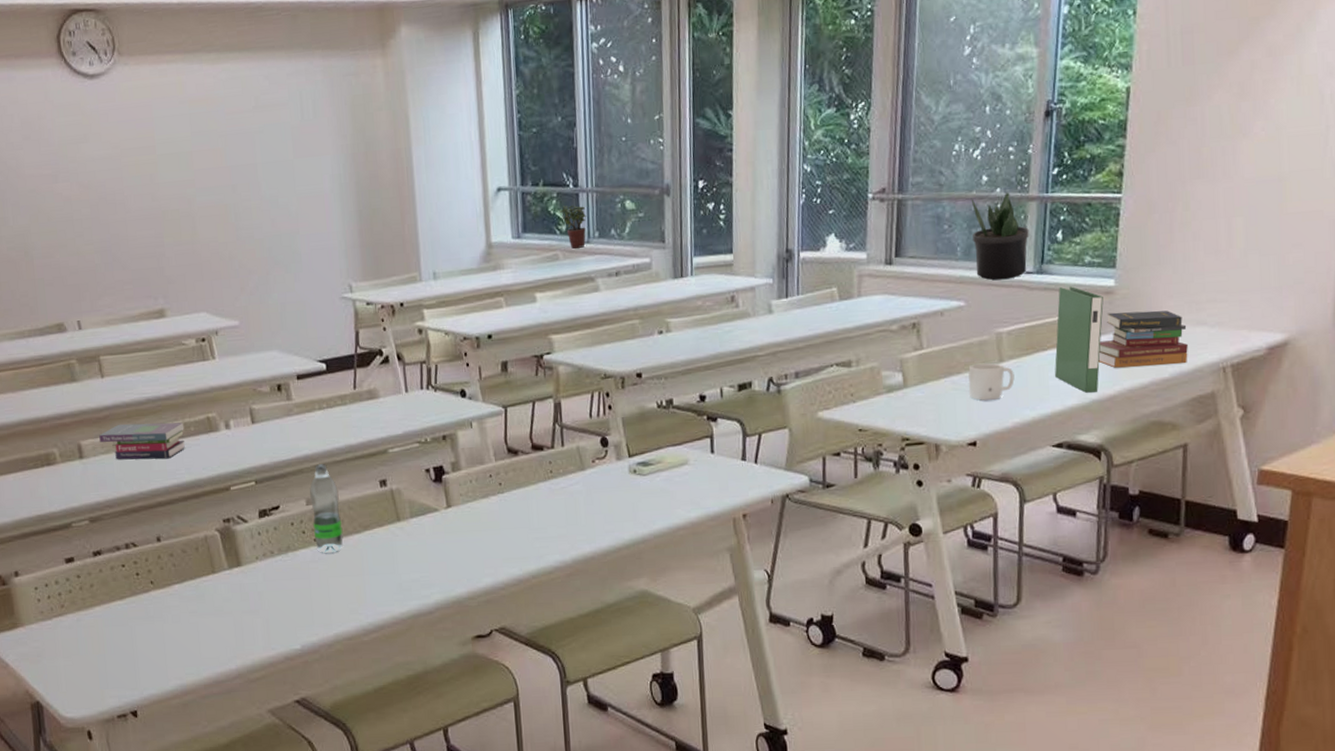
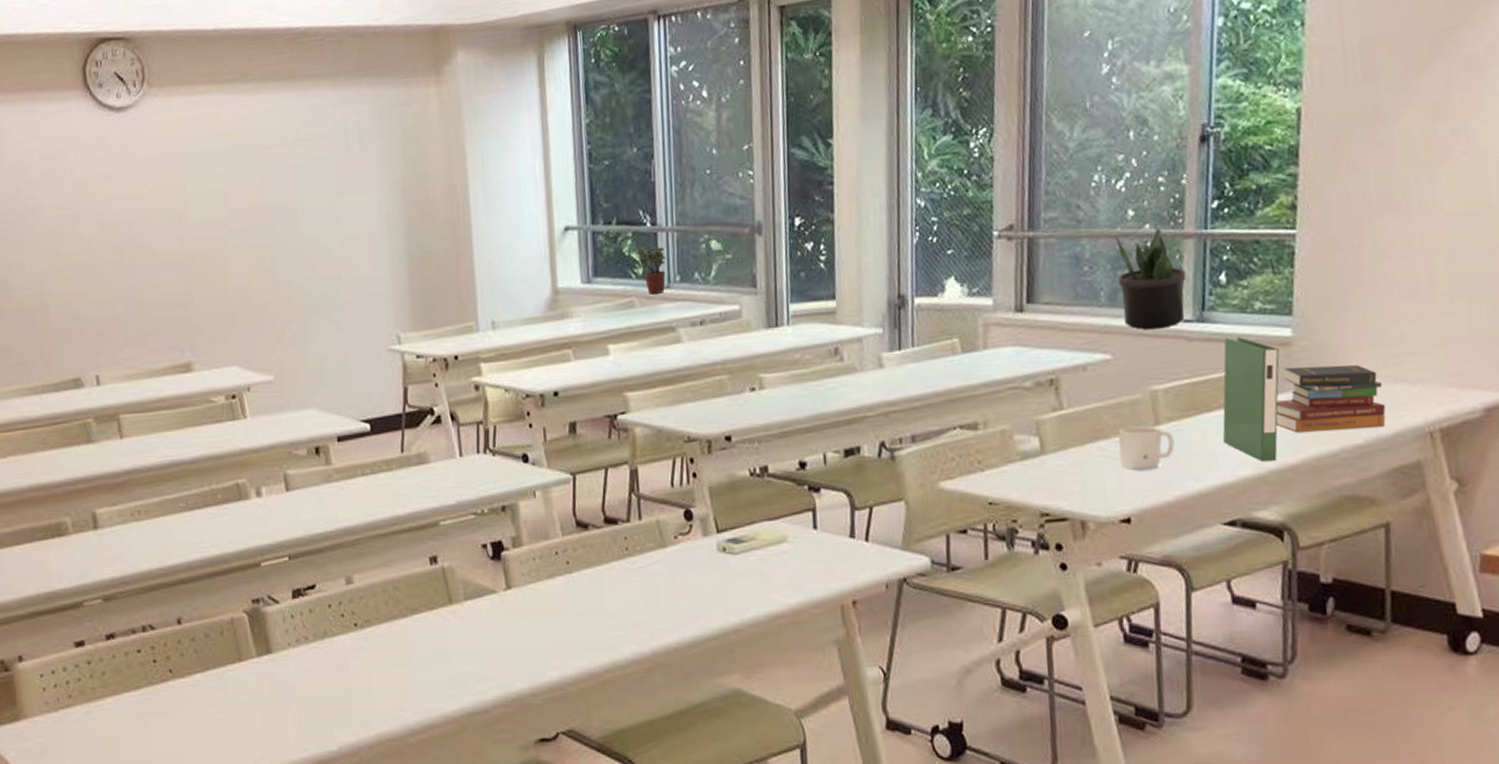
books: present [99,422,185,460] -> none [116,489,211,531]
bottle: present [309,464,344,553] -> none [349,537,388,640]

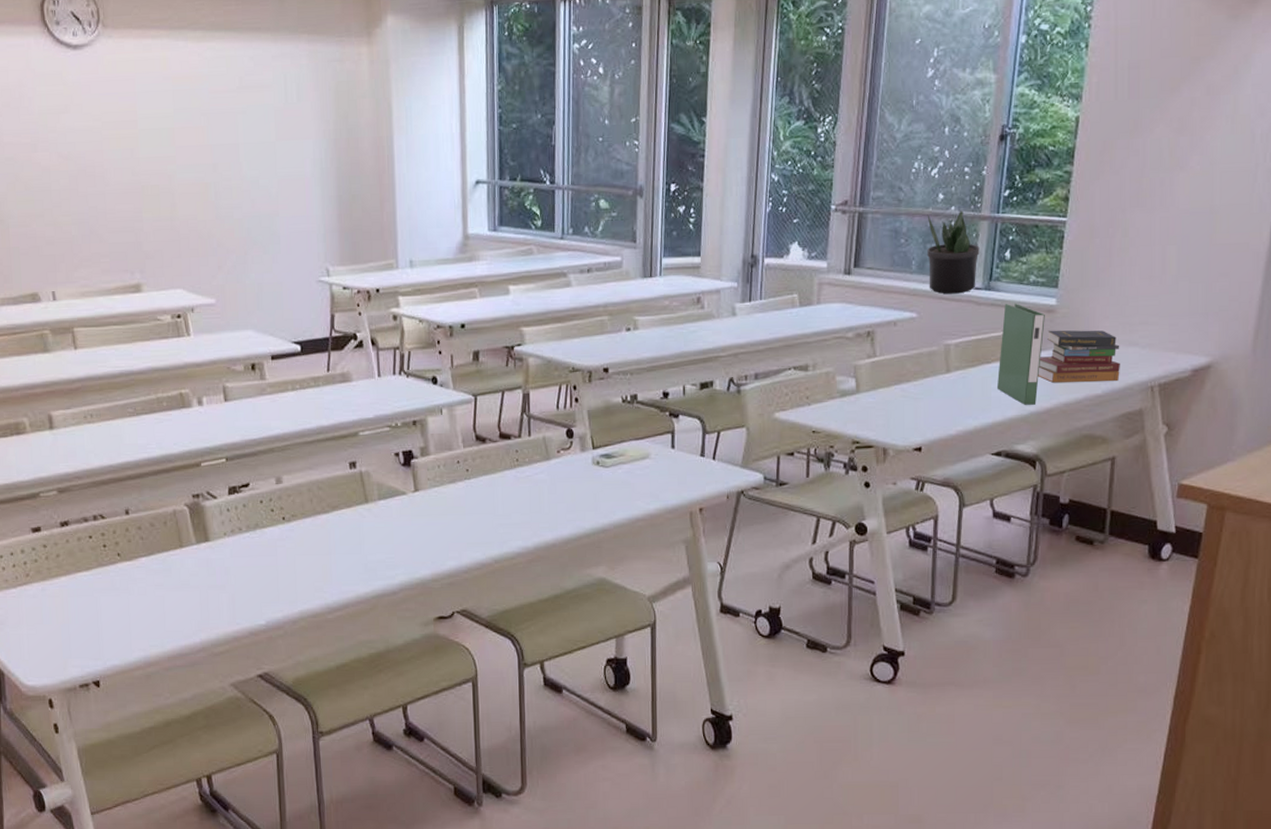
potted plant: present [635,245,667,295] -> none [535,201,562,244]
mug: present [1118,425,1175,470] -> none [916,372,960,409]

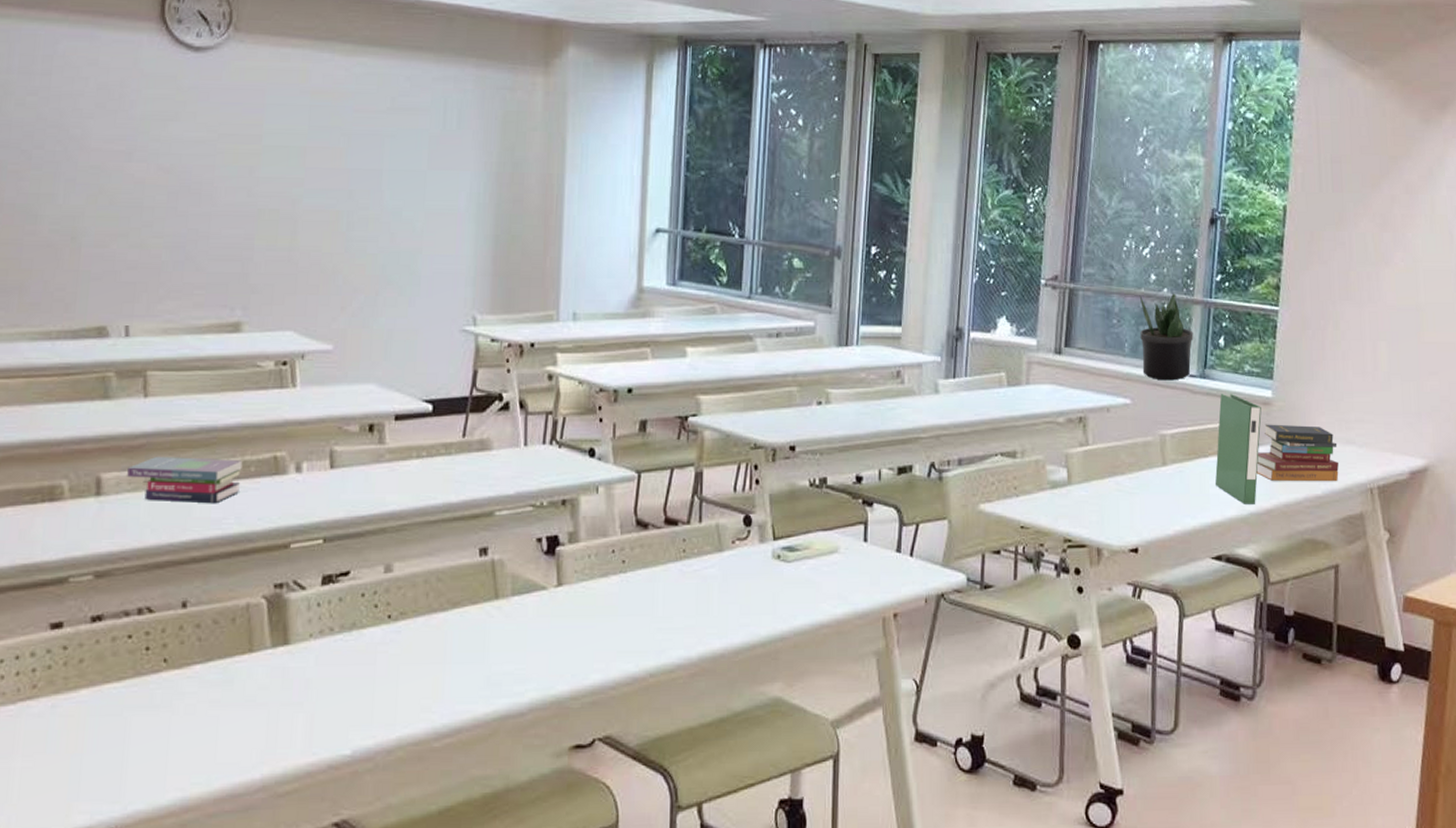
books: none [70,396,157,433] -> present [127,456,243,504]

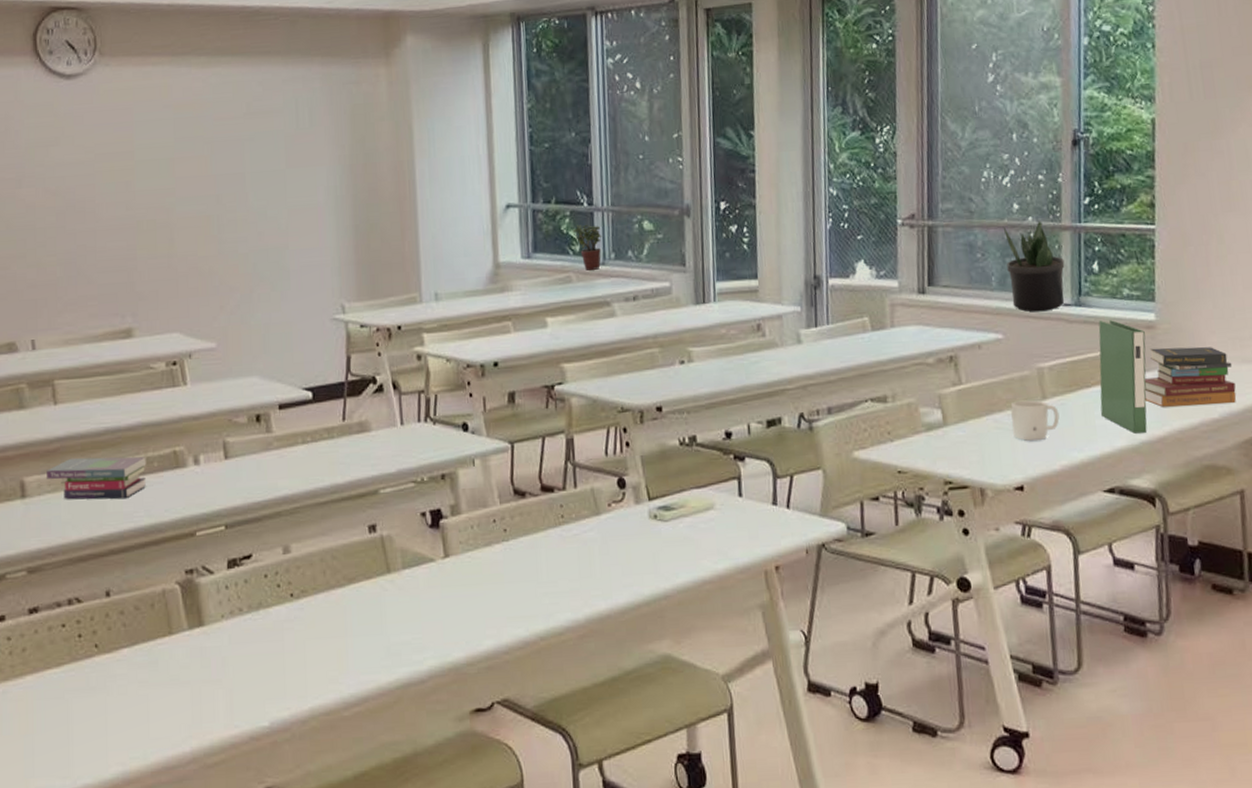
potted plant: none [721,256,751,303] -> present [572,224,602,271]
mug: none [1131,465,1177,506] -> present [1010,400,1060,441]

